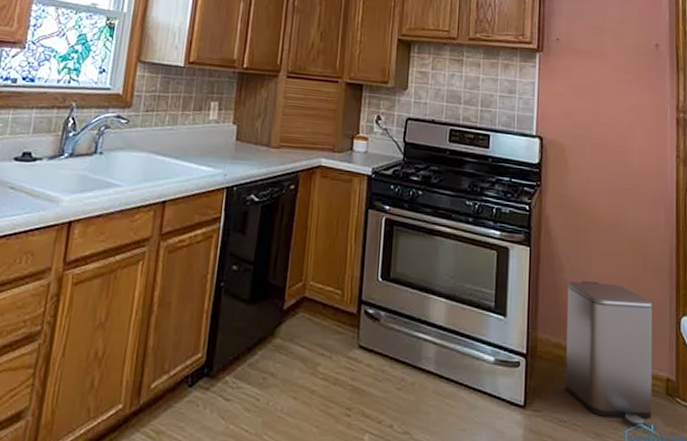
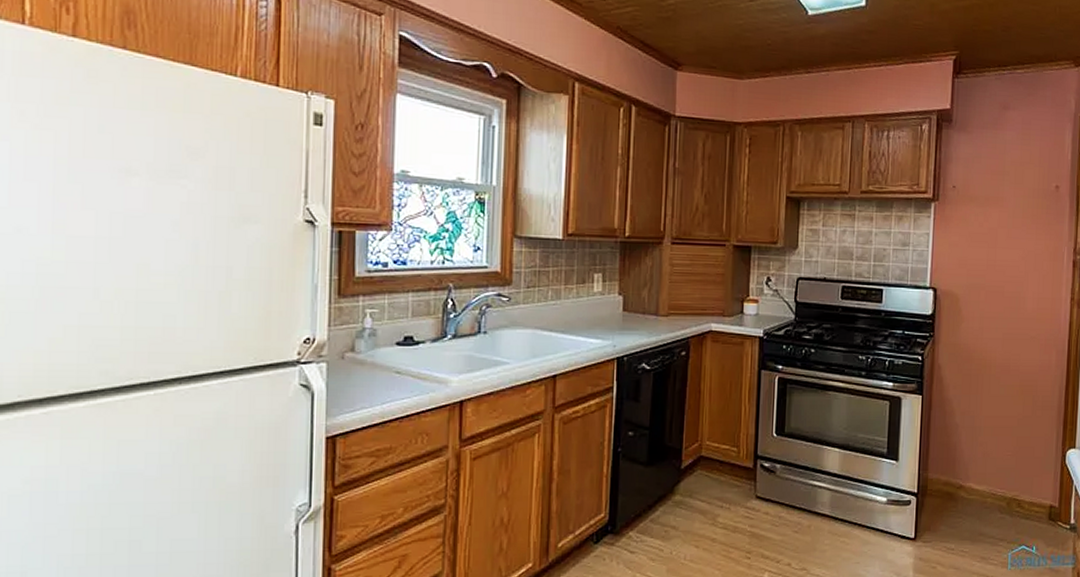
pedal bin: present [566,281,653,424] -> none [954,423,1040,547]

